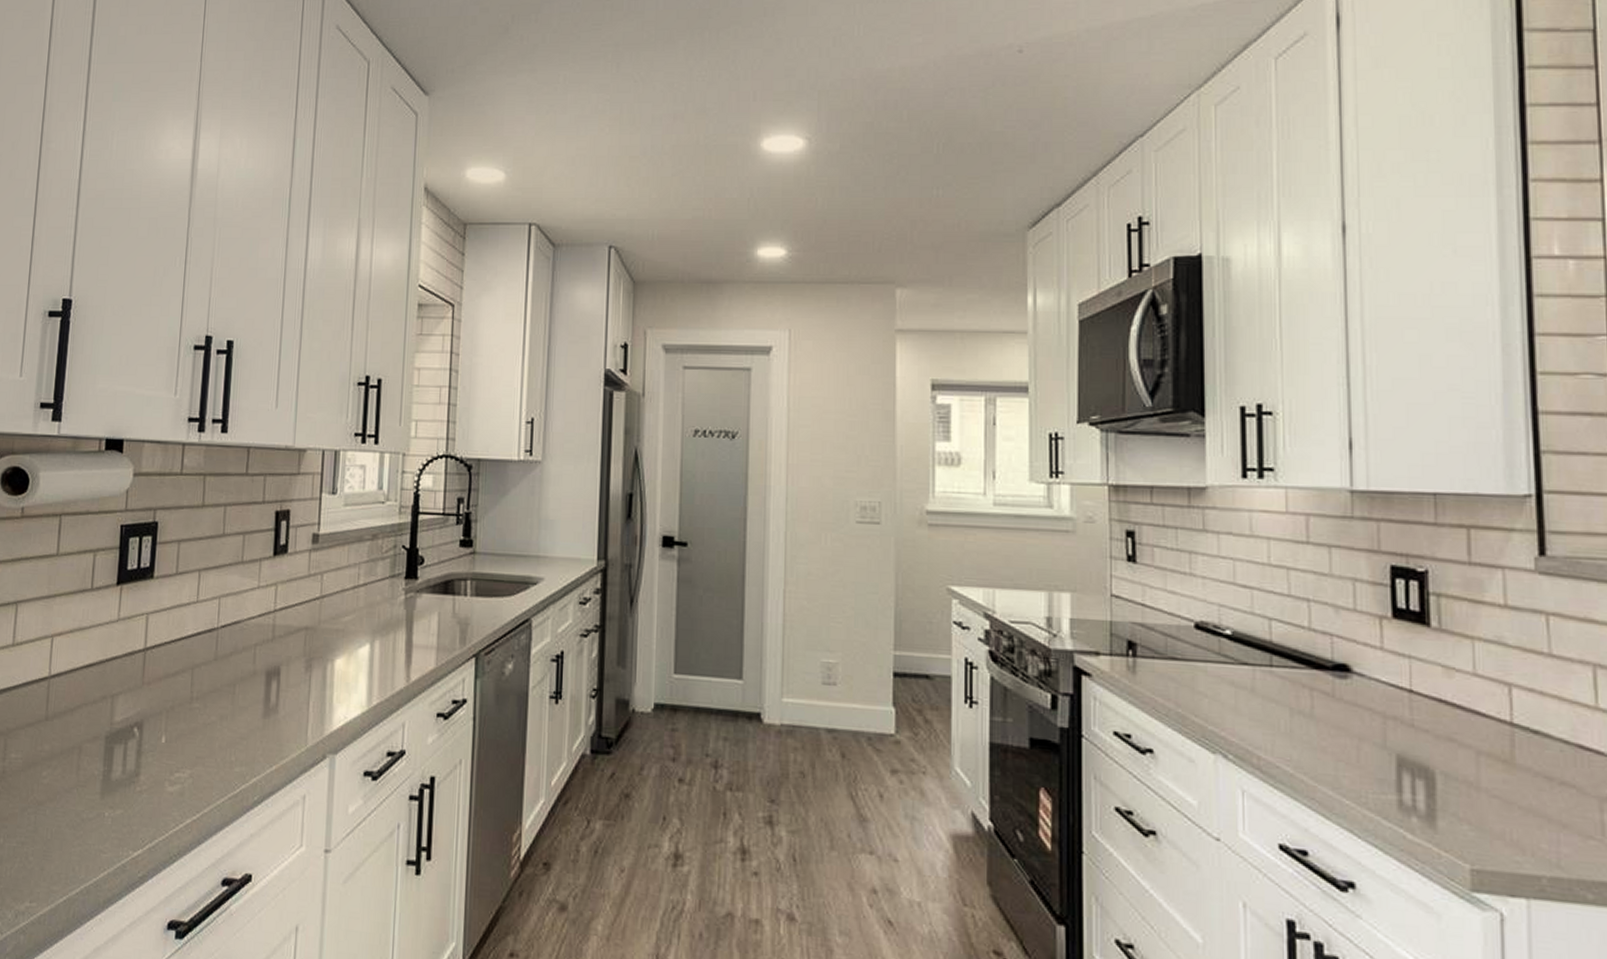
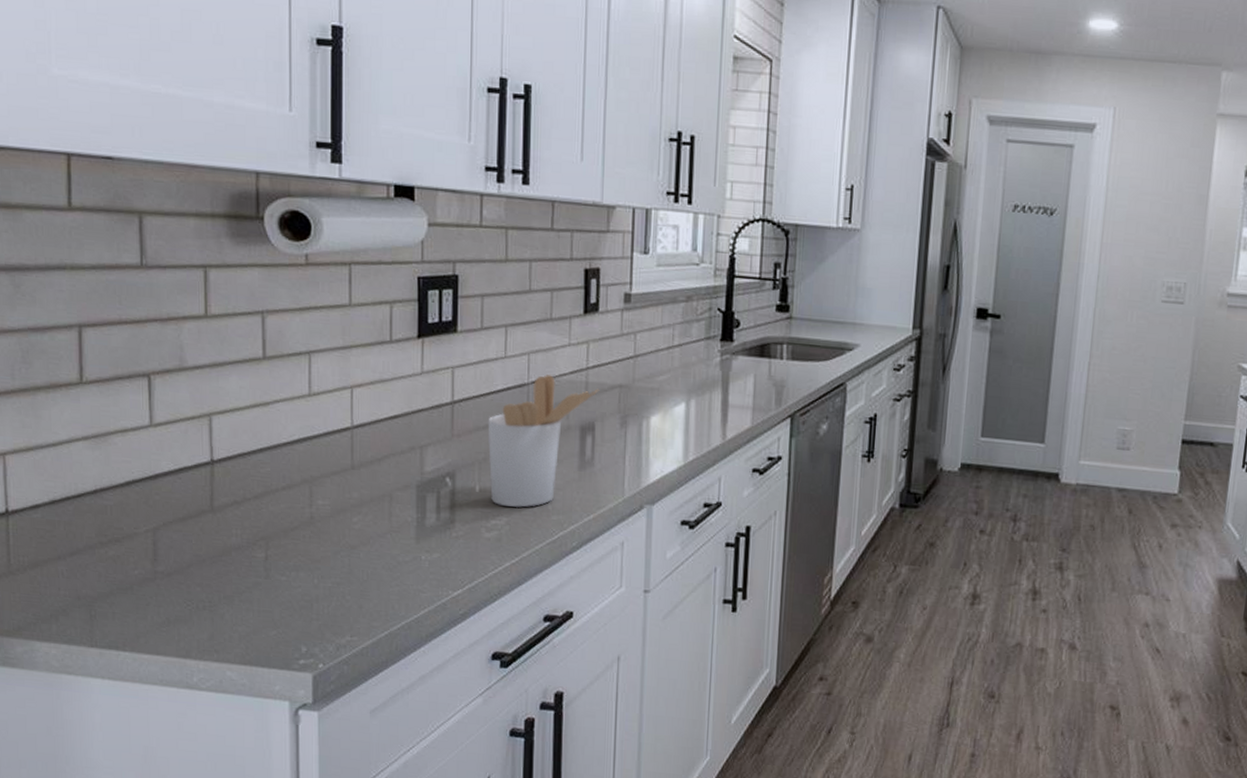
utensil holder: none [176,618,286,759] -> present [488,374,599,508]

